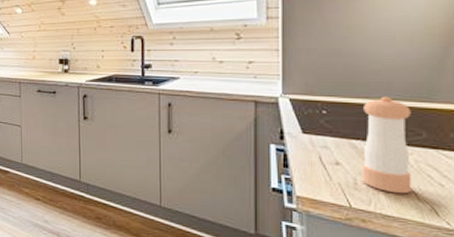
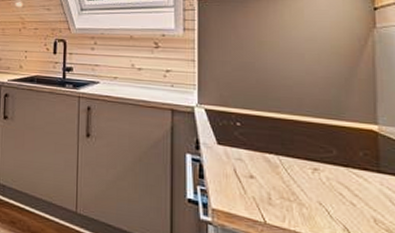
pepper shaker: present [362,96,412,194] -> none [275,111,325,212]

